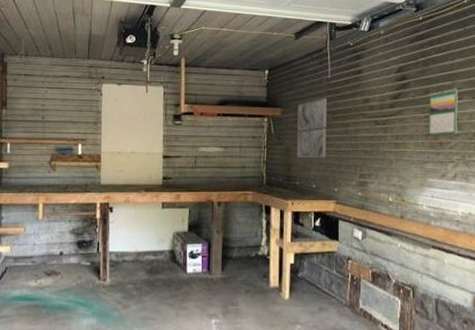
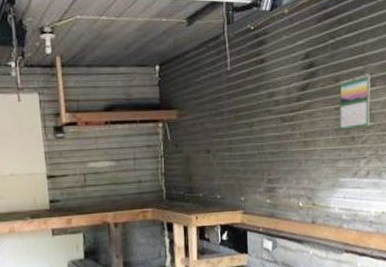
wall art: present [297,98,327,159] -> none [195,95,231,167]

